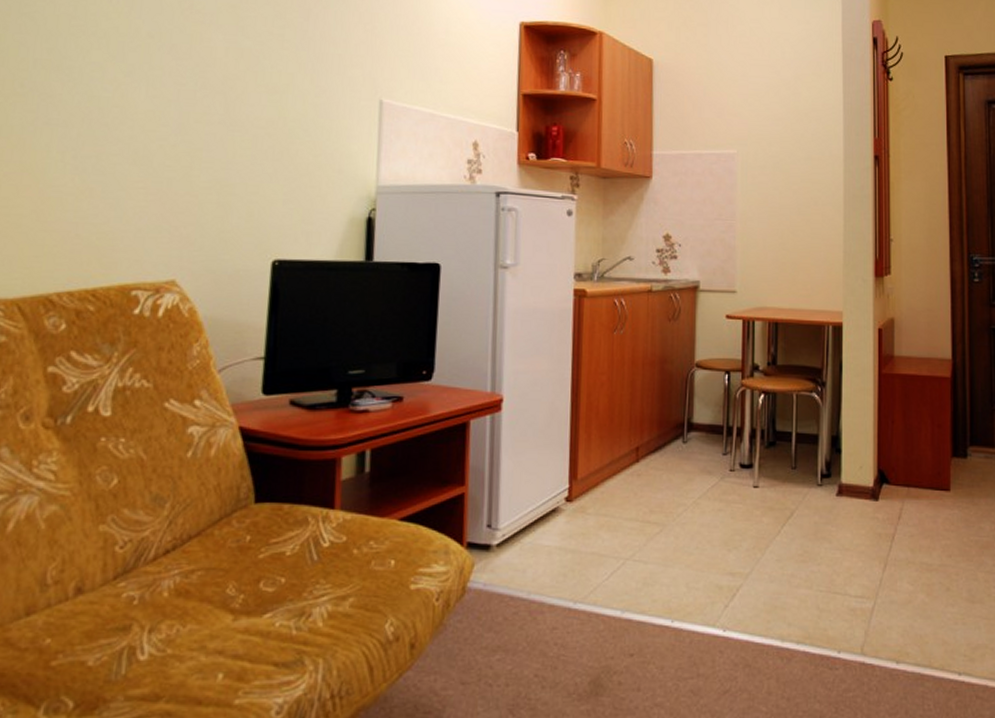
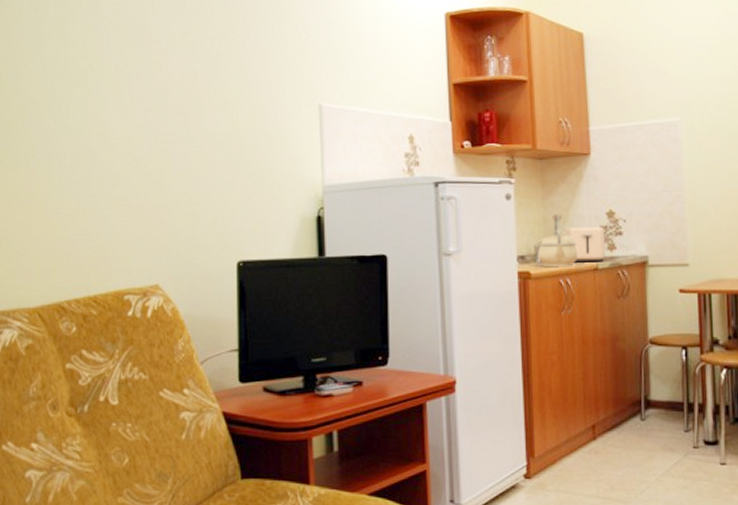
kettle: none [595,234,634,288] -> present [538,214,579,268]
toaster: none [622,248,661,284] -> present [565,227,606,263]

